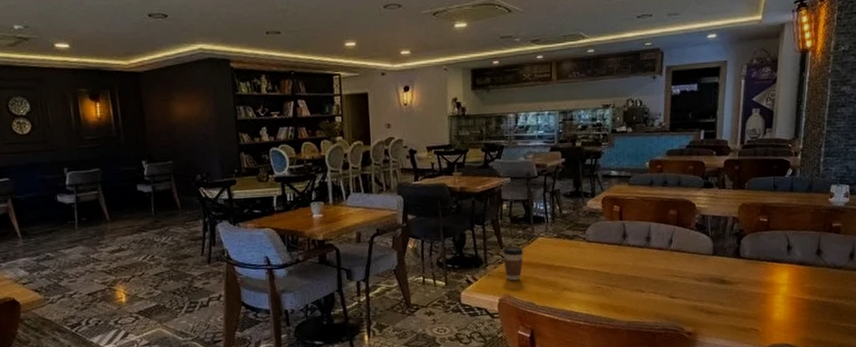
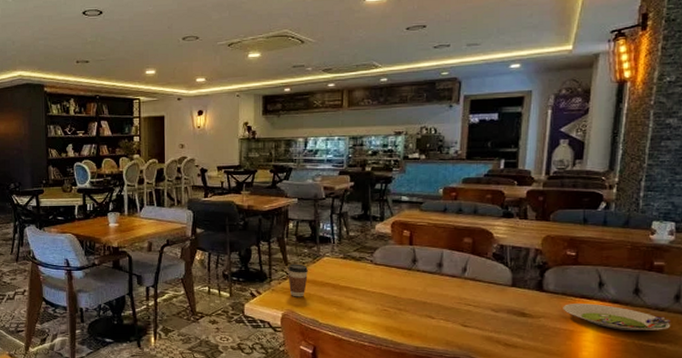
salad plate: none [757,266,846,290] -> present [563,304,670,330]

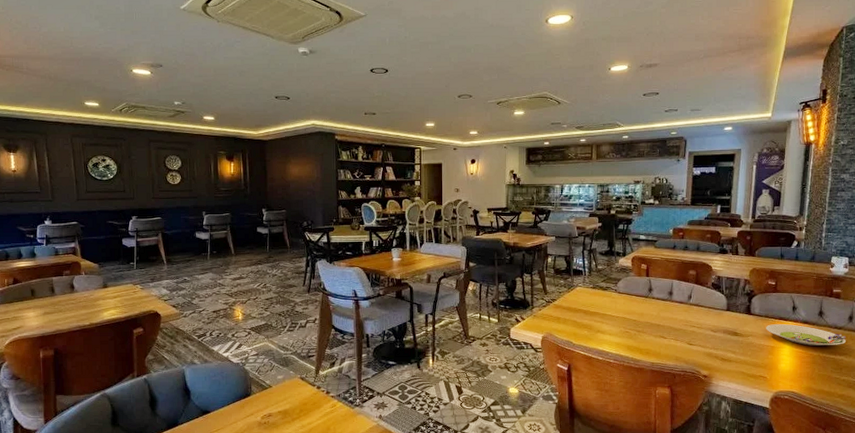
coffee cup: present [288,264,308,297] -> none [547,293,564,322]

